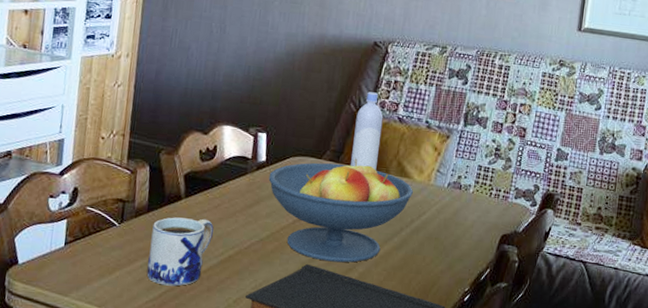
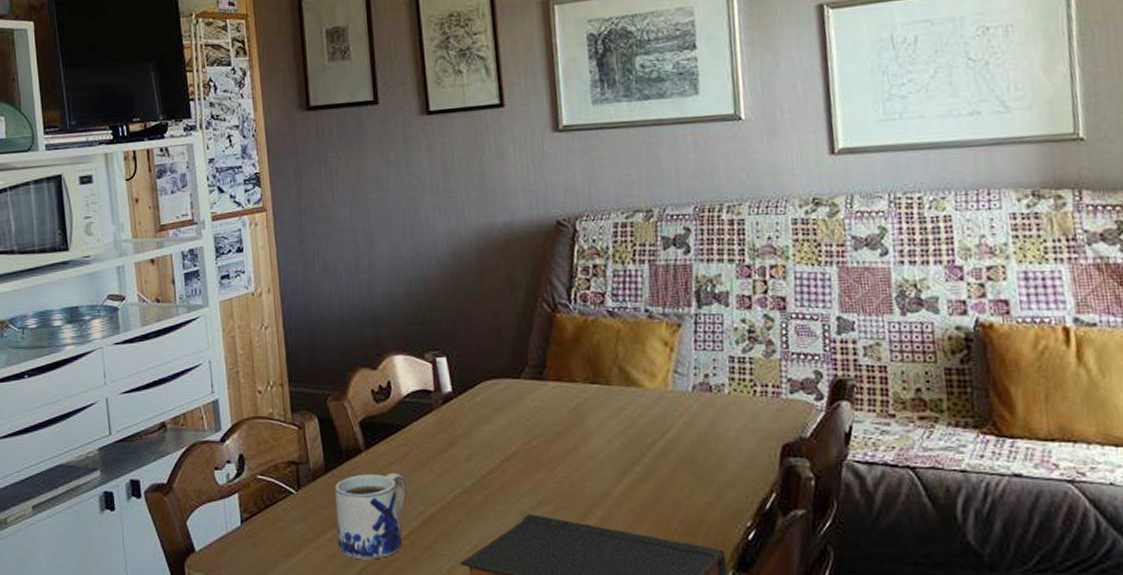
fruit bowl: present [268,158,414,263] -> none [459,371,649,508]
bottle: present [351,92,383,171] -> none [553,284,593,384]

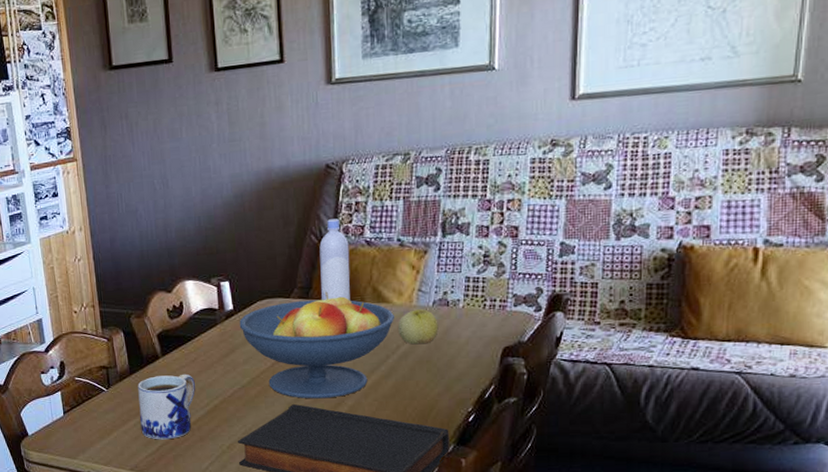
fruit bowl: none [459,371,649,508] -> present [239,291,395,399]
bottle: none [553,284,593,384] -> present [319,218,350,301]
apple: none [653,395,702,440] -> present [398,309,439,345]

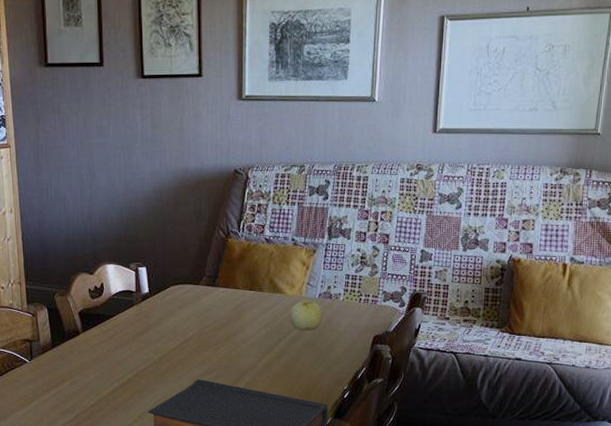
mug: present [138,373,195,440] -> none [59,349,112,409]
fruit bowl: present [239,291,395,399] -> none [153,280,288,375]
bottle: present [319,218,350,301] -> none [226,217,251,290]

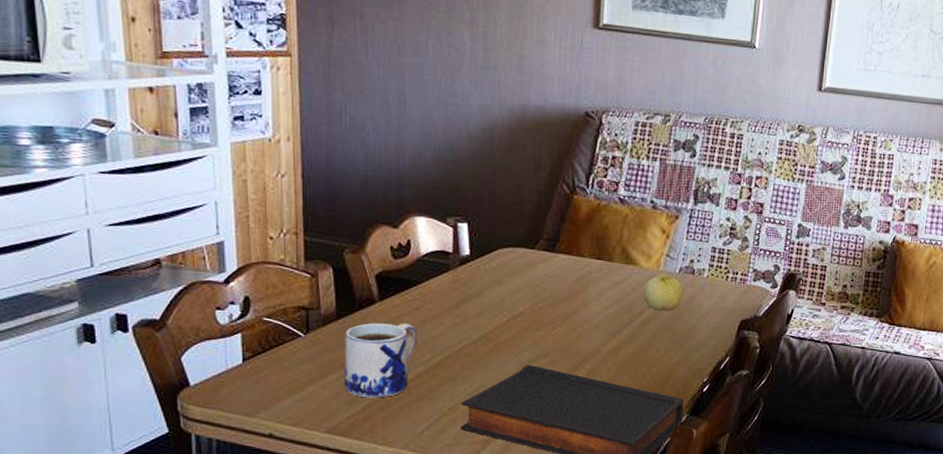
mug: none [59,349,112,409] -> present [345,323,417,398]

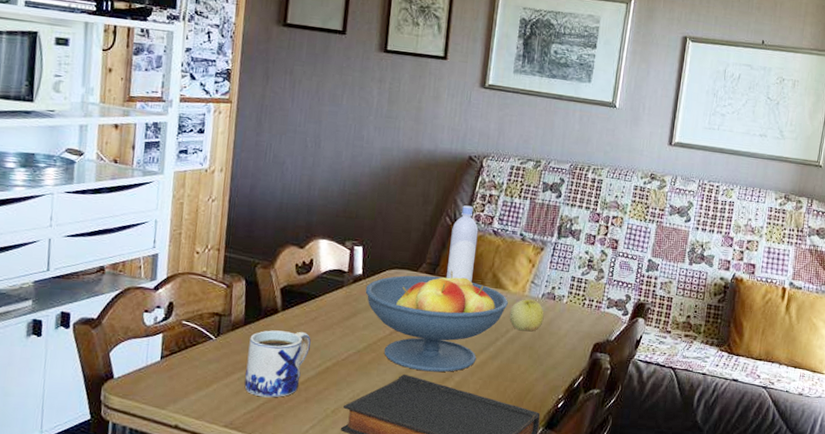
fruit bowl: none [475,246,642,361] -> present [365,270,509,373]
bottle: none [568,170,602,259] -> present [447,205,479,283]

